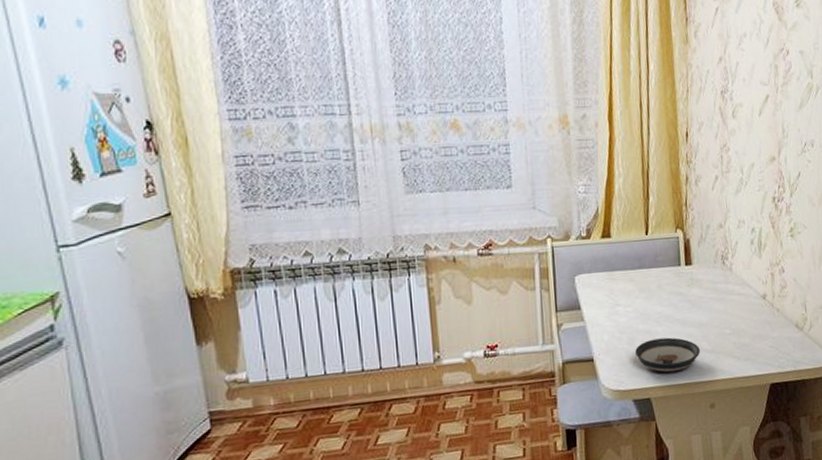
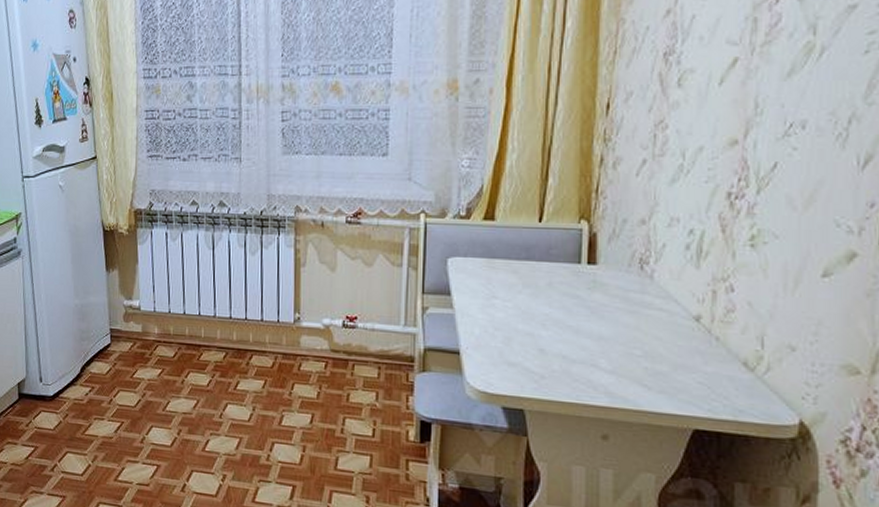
saucer: present [635,337,700,373] -> none [511,343,595,387]

